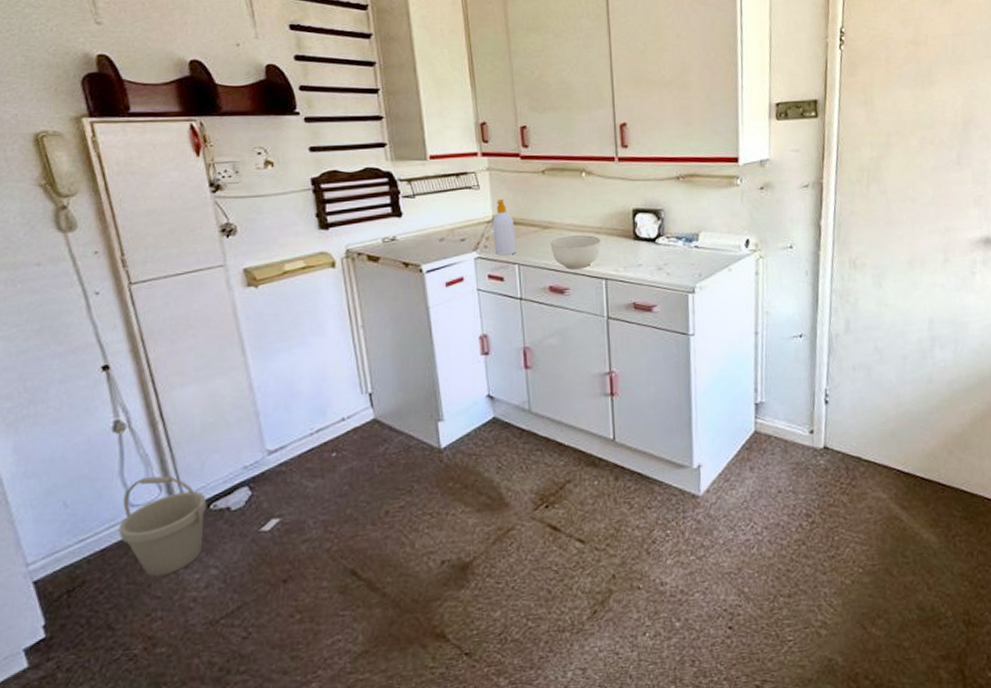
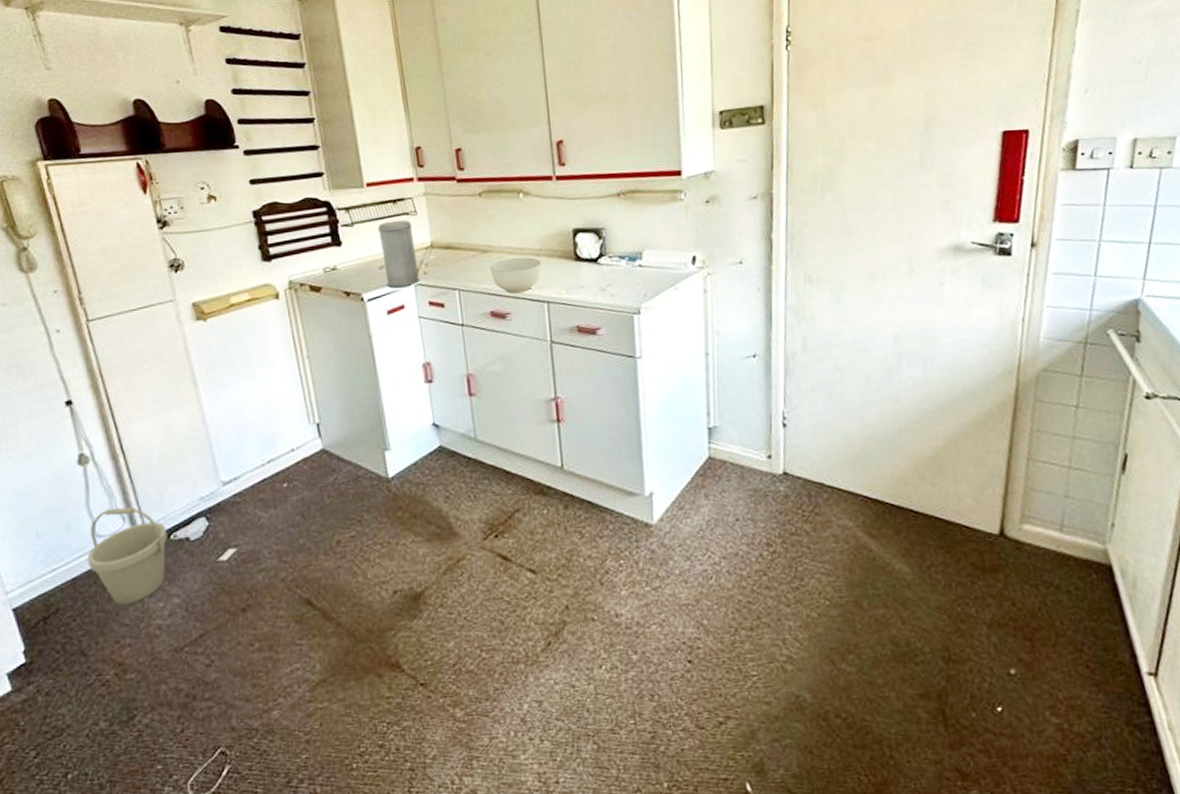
canister: none [439,193,480,261] -> present [377,219,420,288]
soap bottle: present [492,200,516,256] -> none [431,224,456,282]

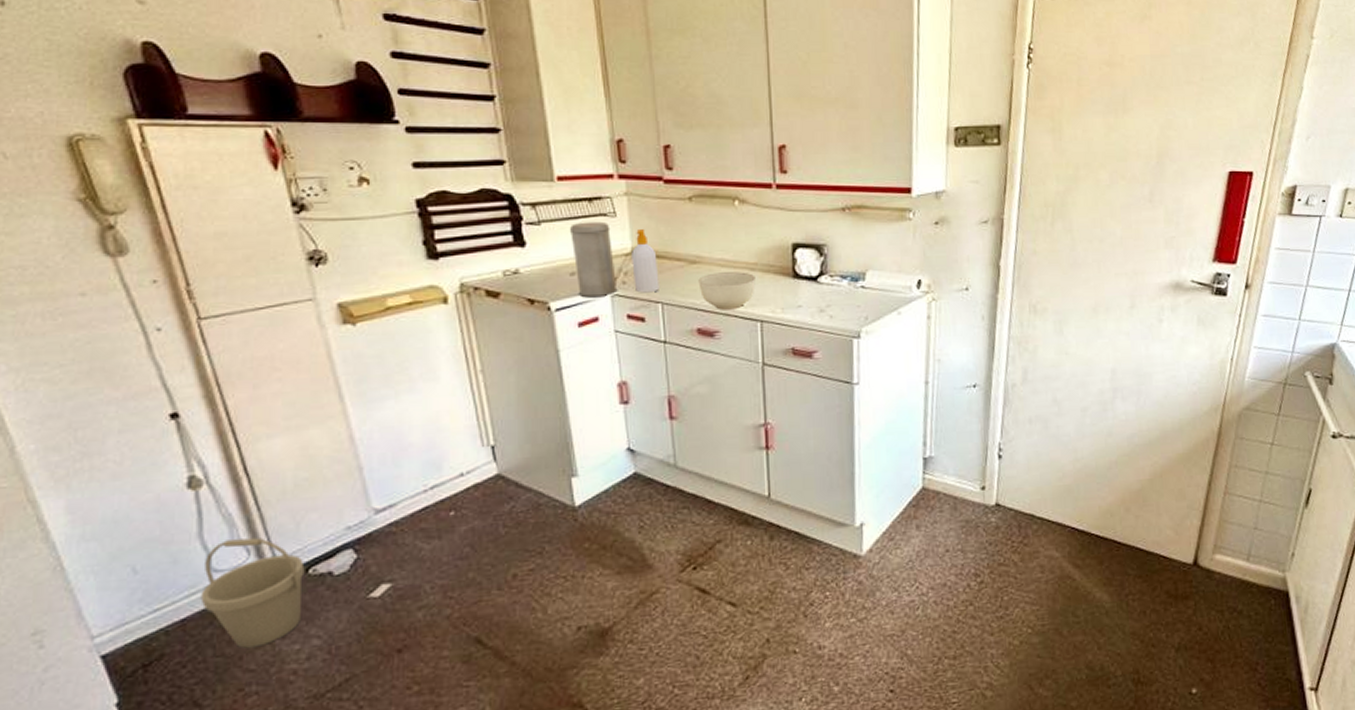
soap bottle: none [431,224,456,282] -> present [632,229,659,293]

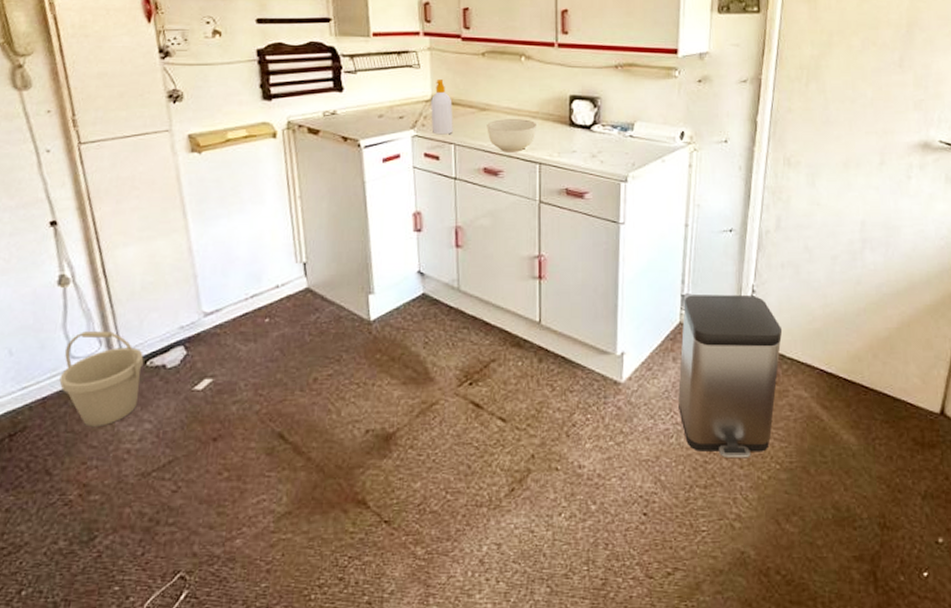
canister: present [569,221,618,298] -> none [380,72,418,138]
pedal bin: none [923,453,1032,627] -> present [678,294,783,459]

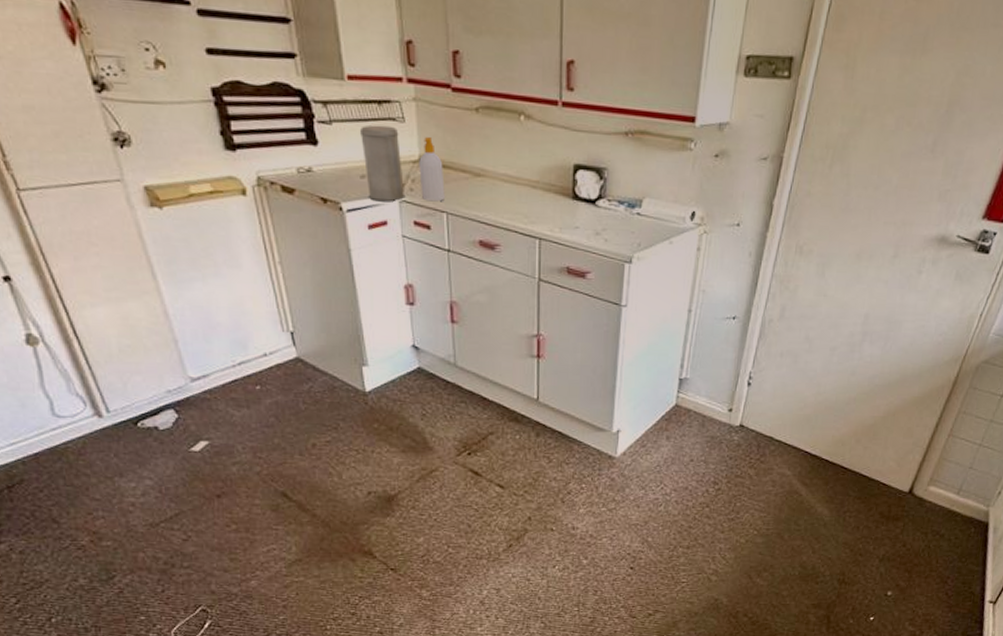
bucket: present [59,331,144,427] -> none [48,392,135,482]
canister: none [380,72,418,138] -> present [359,125,406,202]
bowl: present [487,119,536,152] -> none [482,187,536,225]
pedal bin: present [678,294,783,459] -> none [669,379,774,525]

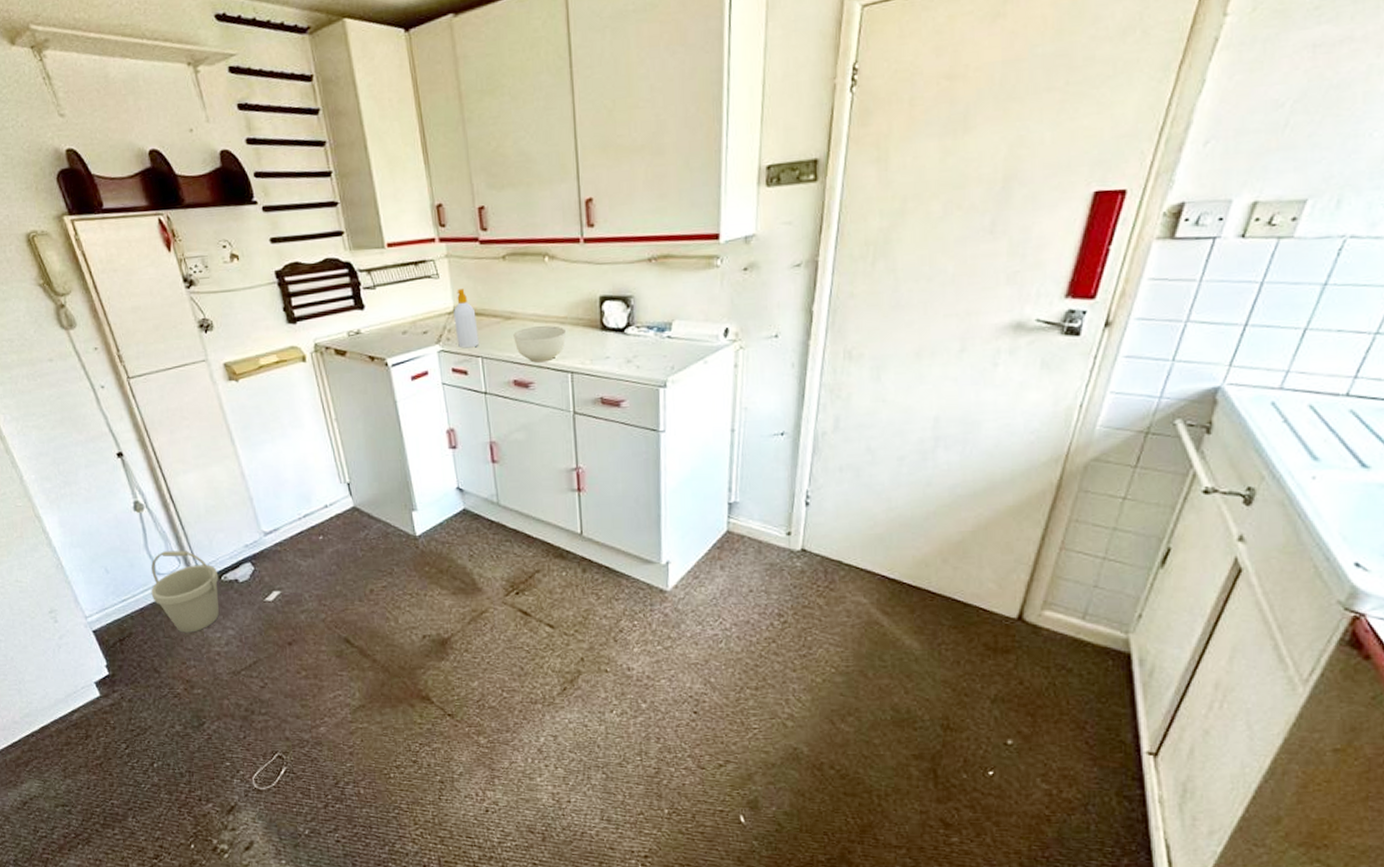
bucket: none [48,392,135,482] -> present [151,550,219,633]
canister: present [359,125,406,202] -> none [399,283,443,354]
bowl: none [482,187,536,225] -> present [513,326,566,363]

